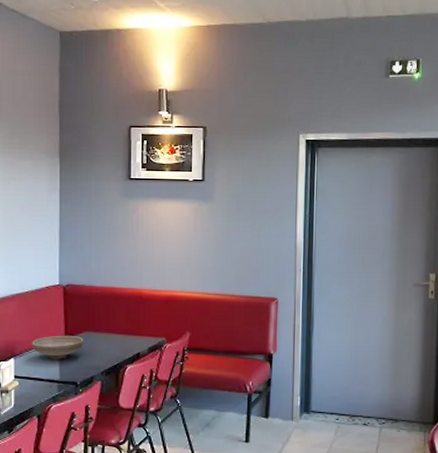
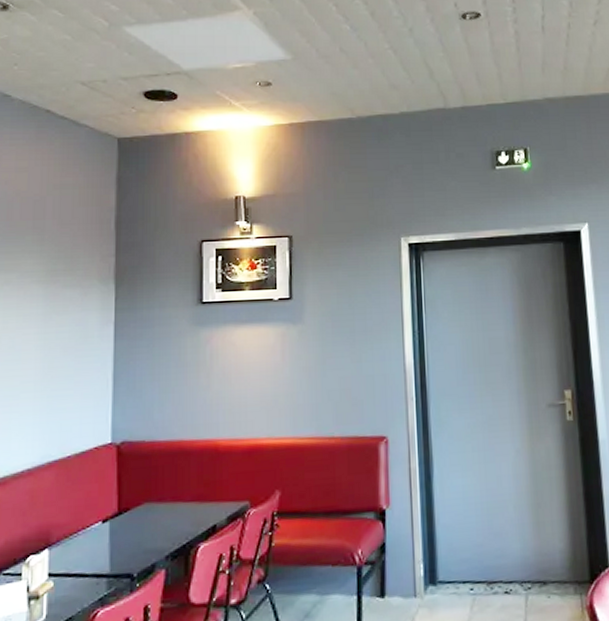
bowl: present [32,335,84,359] -> none [73,509,143,545]

